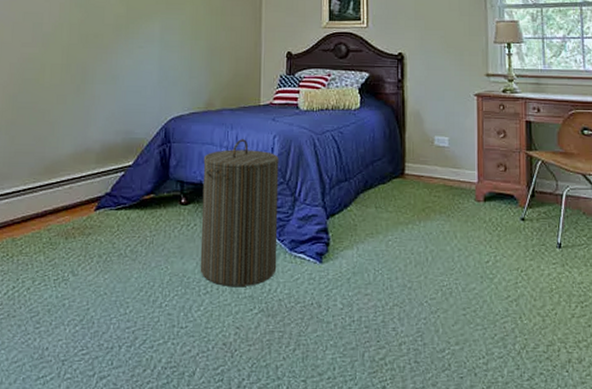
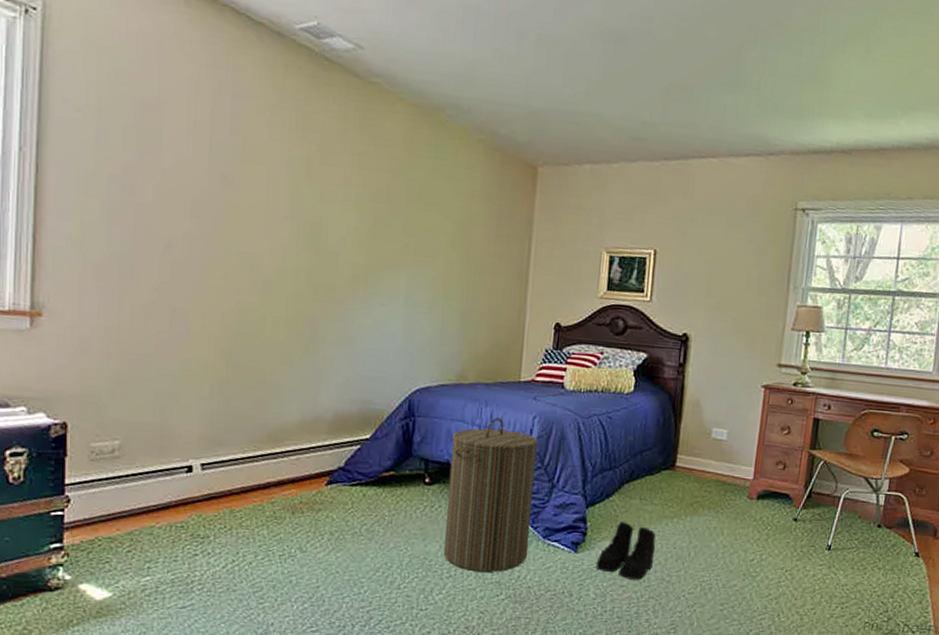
boots: none [340,229,395,287] -> present [596,521,656,580]

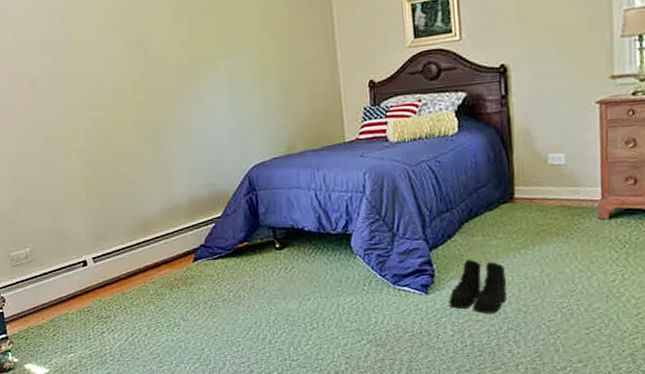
laundry hamper: present [443,418,538,572] -> none [292,179,381,322]

